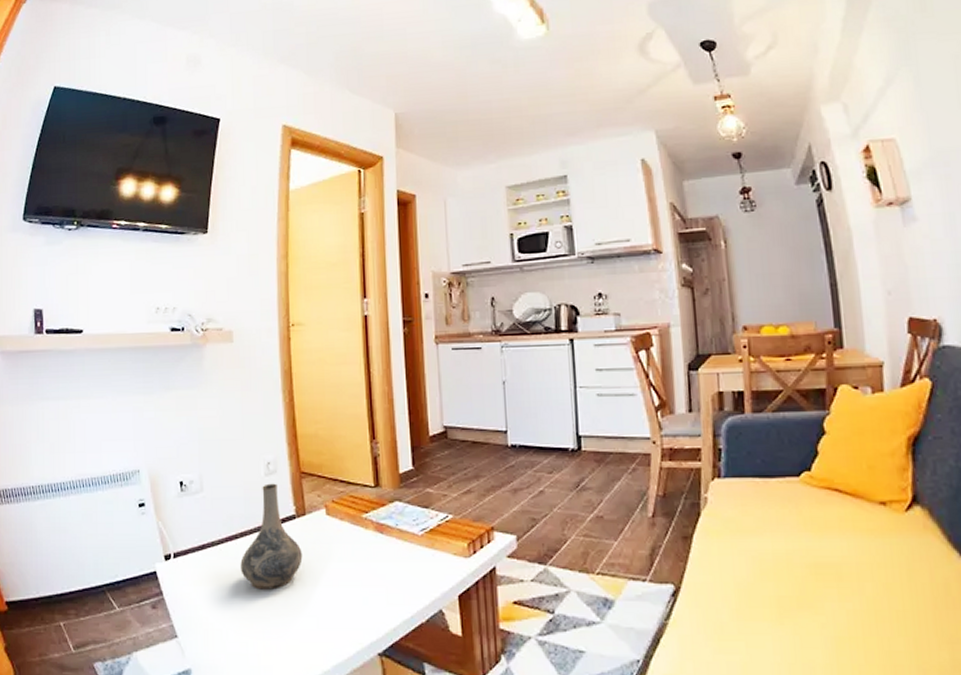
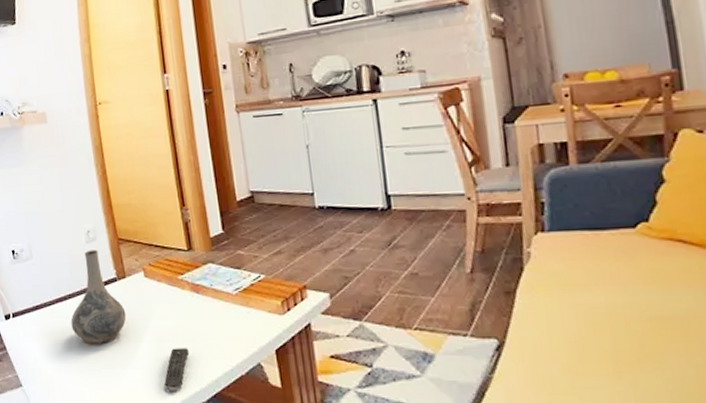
remote control: none [339,593,368,643] -> present [164,348,190,393]

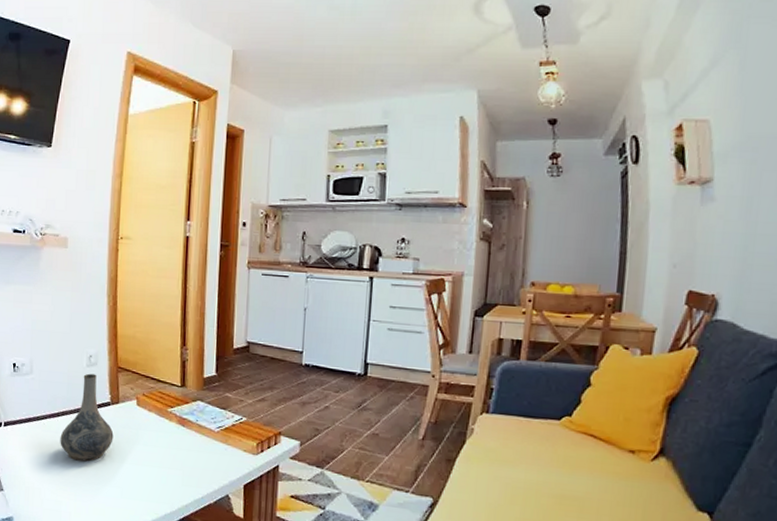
remote control: present [164,348,190,393] -> none [139,472,167,512]

